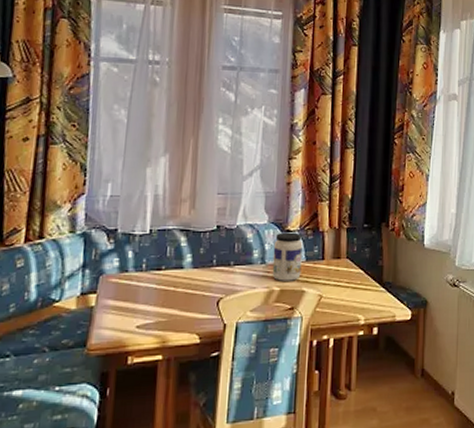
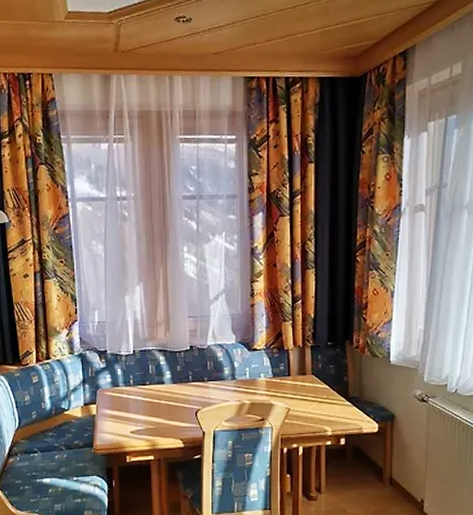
jar: present [272,232,303,281] -> none [242,351,269,395]

